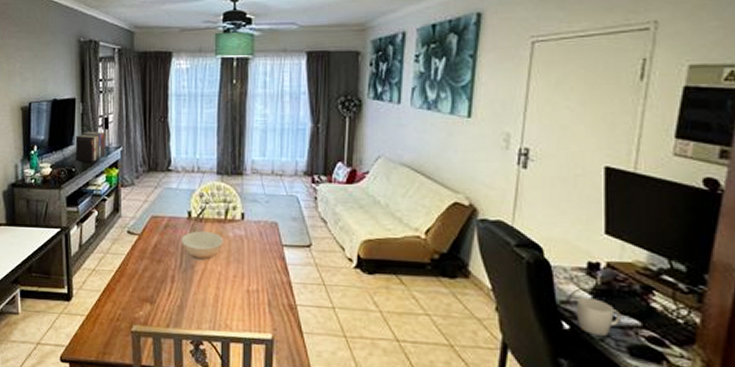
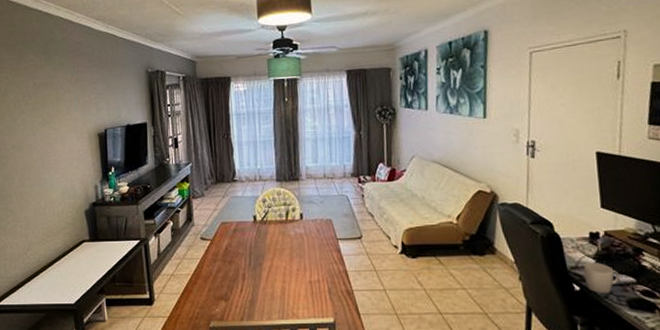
books: present [75,131,106,162] -> none [148,151,177,179]
bowl: present [181,231,223,260] -> none [248,232,286,258]

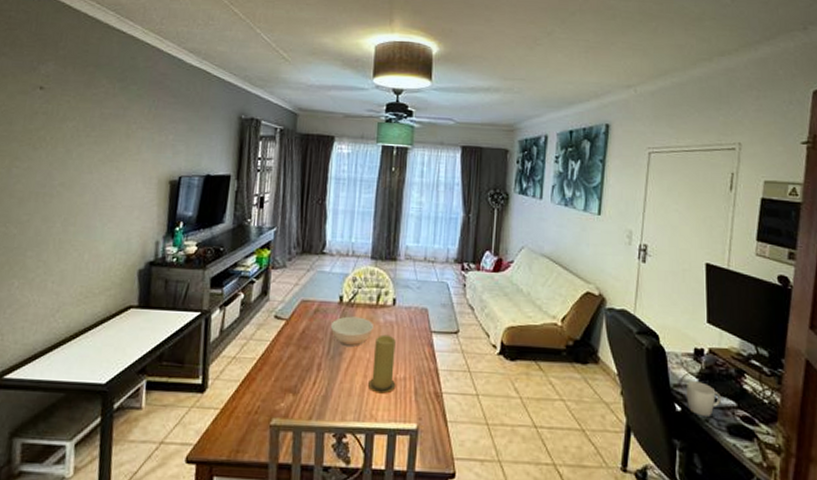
bowl: none [248,232,286,258] -> present [330,316,374,346]
candle: none [287,245,312,295] -> present [368,334,396,394]

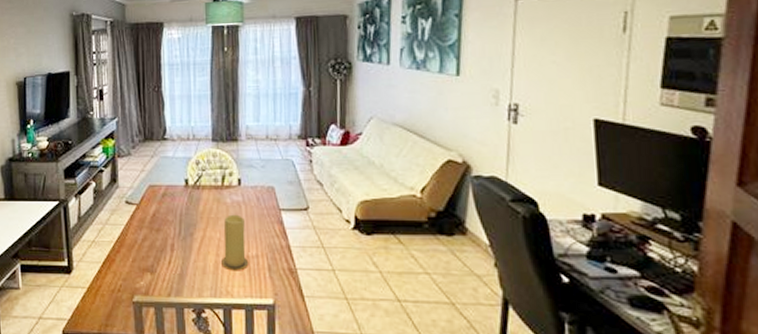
bowl: present [330,316,374,346] -> none [179,198,221,227]
mug: present [687,380,722,418] -> none [575,249,621,289]

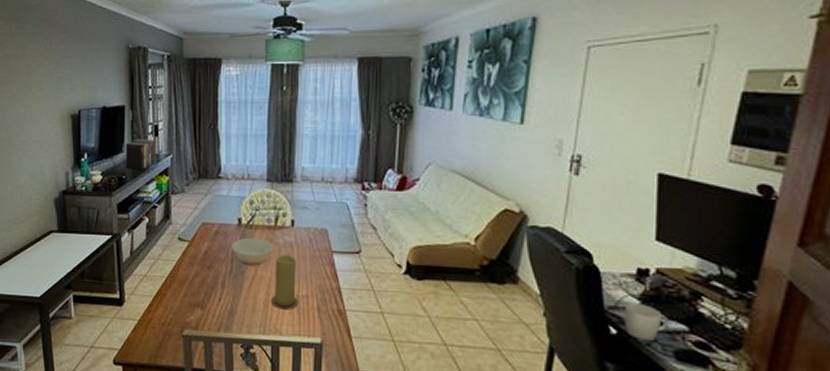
books: none [70,103,102,134] -> present [125,138,156,170]
bowl: none [179,198,221,227] -> present [231,237,273,266]
mug: none [575,249,621,289] -> present [625,302,670,342]

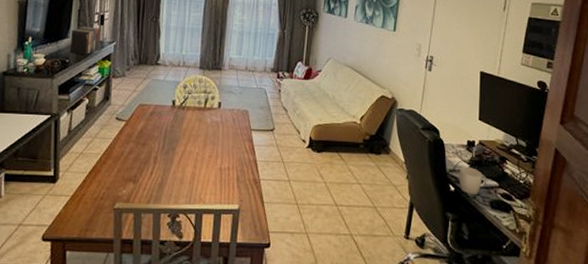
bowl: present [231,237,273,266] -> none [164,117,202,143]
candle: present [271,254,299,310] -> none [198,132,221,181]

